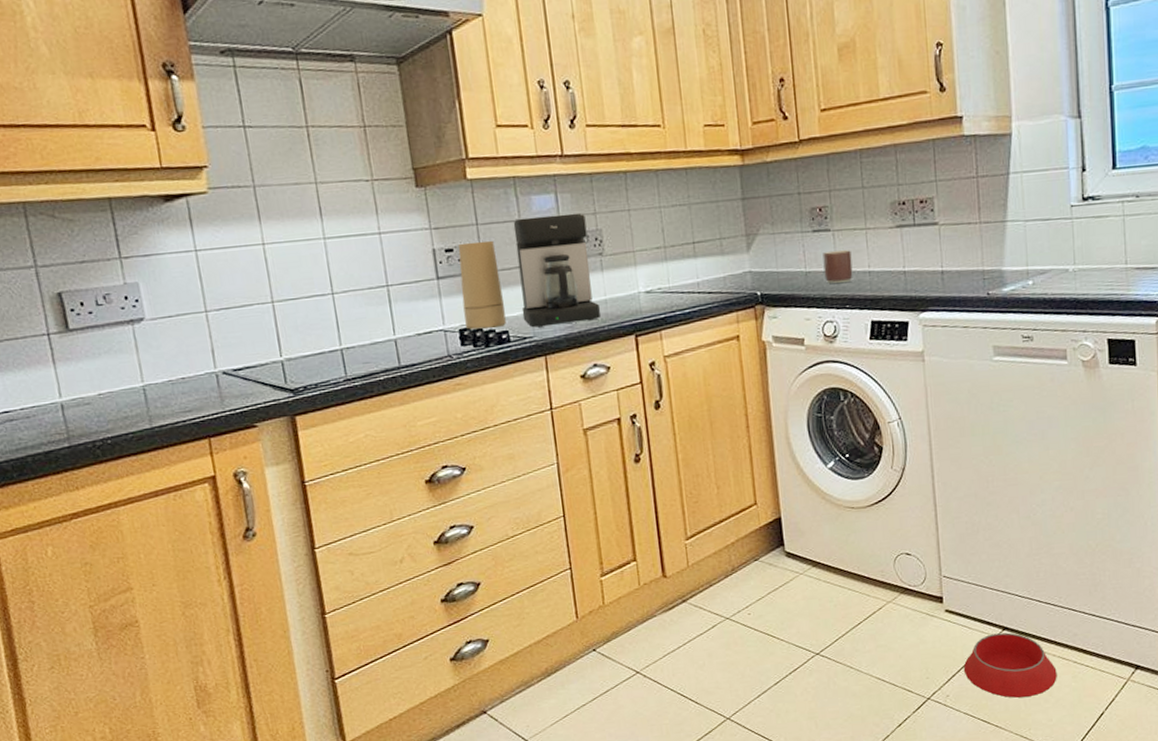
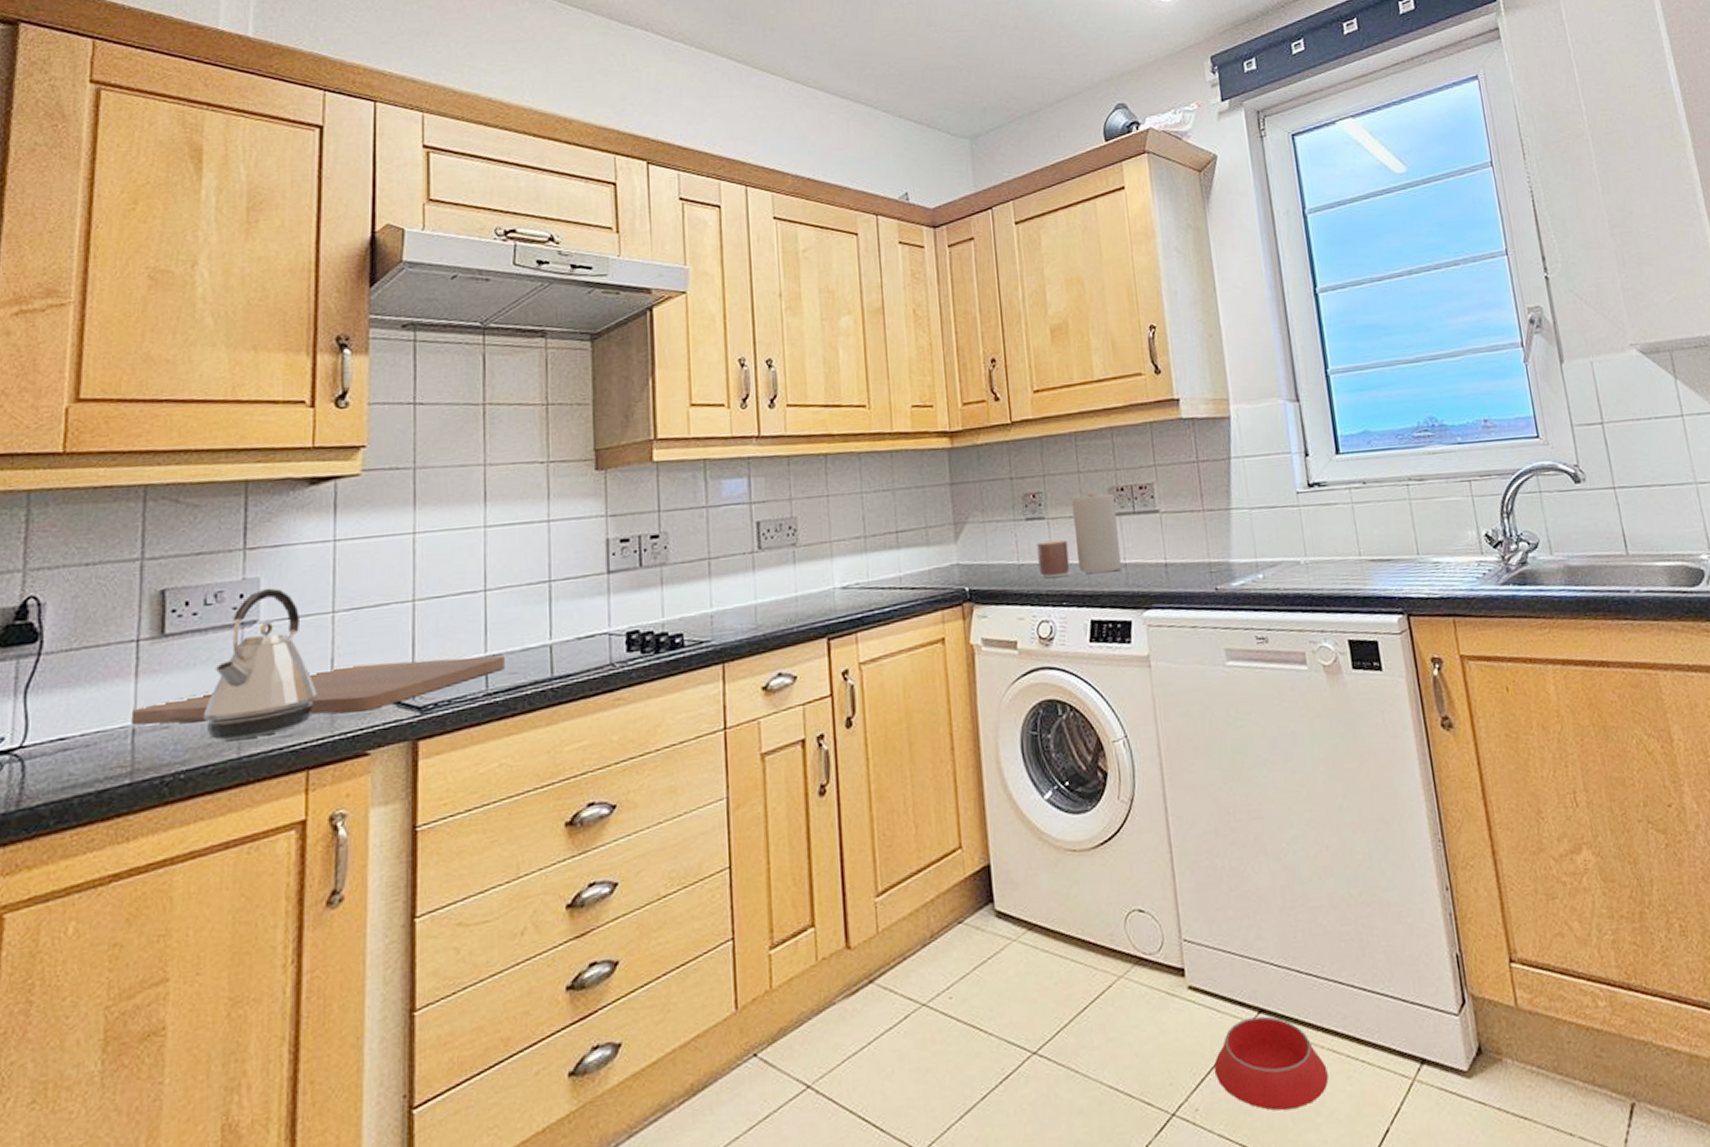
cutting board: none [56,348,359,402] -> present [131,655,505,726]
kettle: none [115,291,207,415] -> present [203,588,318,741]
canister: present [458,240,506,330] -> none [633,529,681,633]
coffee maker: present [513,213,601,328] -> none [699,499,790,630]
paper towel holder: none [855,205,902,281] -> present [1071,491,1122,575]

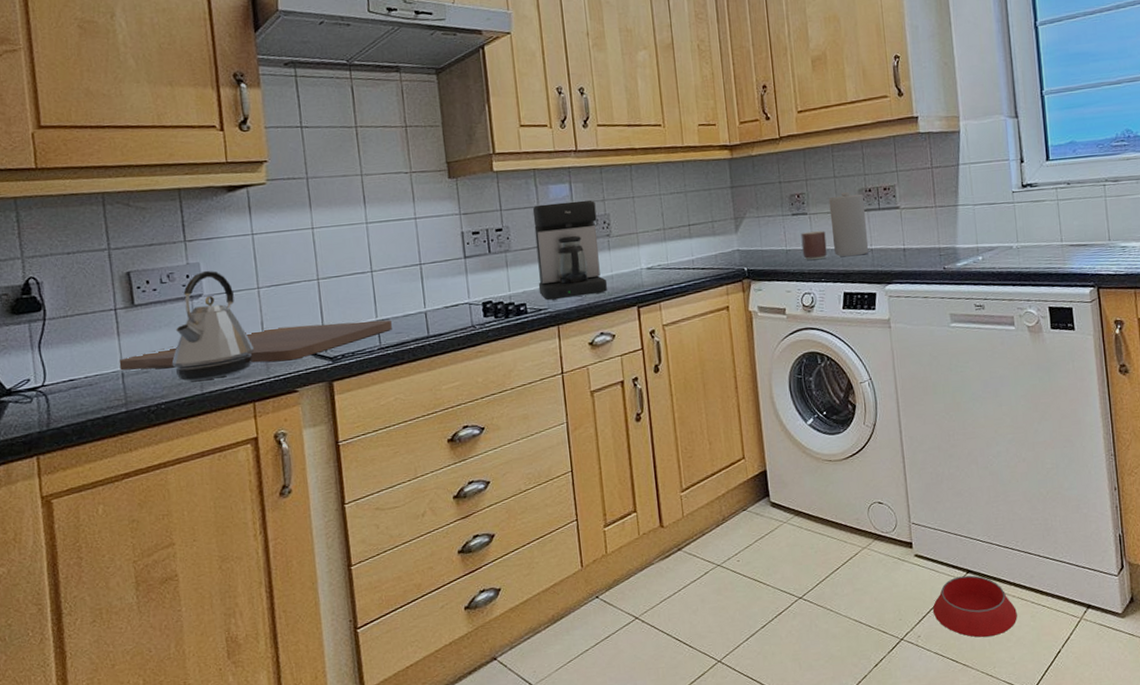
coffee maker: none [699,499,790,630] -> present [532,200,608,301]

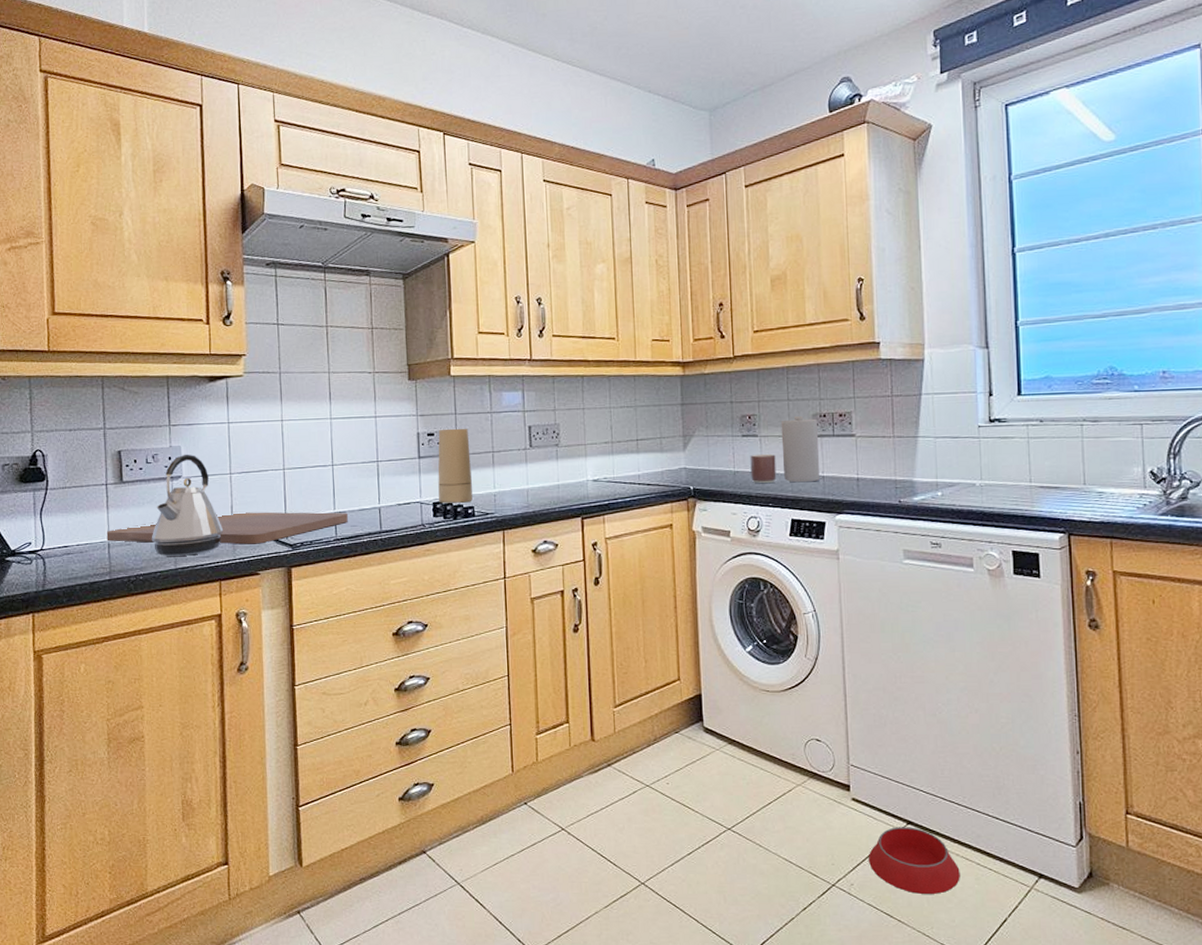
canister: none [483,224,524,303] -> present [437,428,473,503]
coffee maker: present [532,200,608,301] -> none [485,409,554,505]

